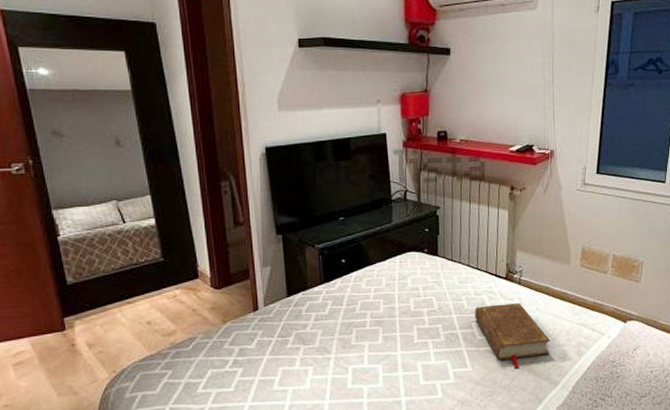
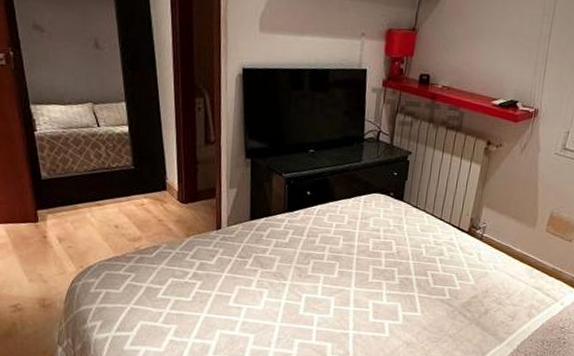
book: present [475,303,551,368] -> none [431,256,504,320]

